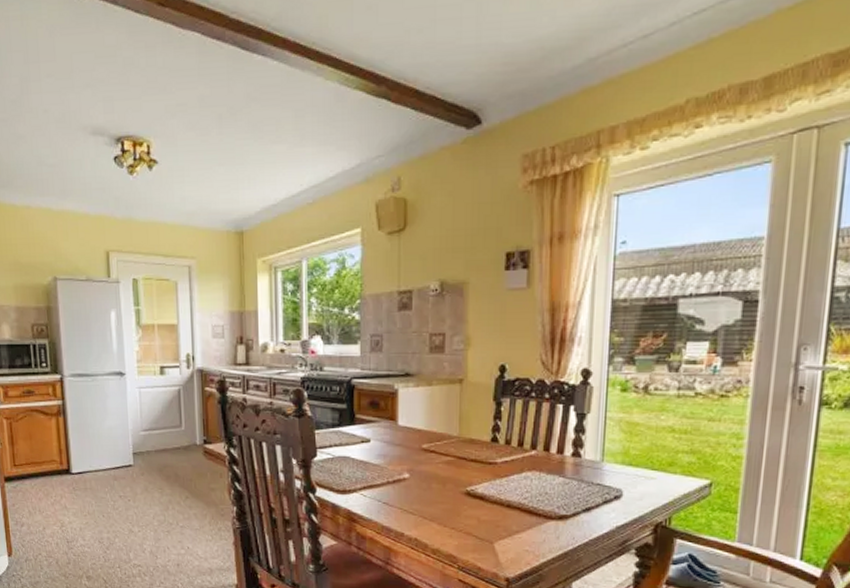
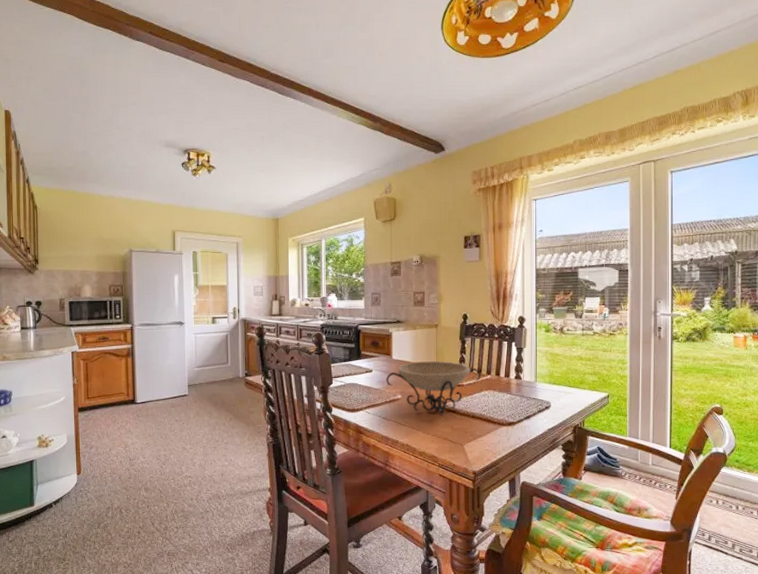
decorative bowl: none [388,429,523,503] -> present [385,361,482,416]

